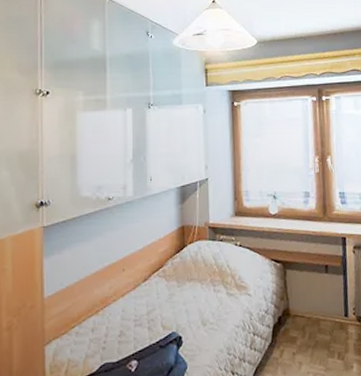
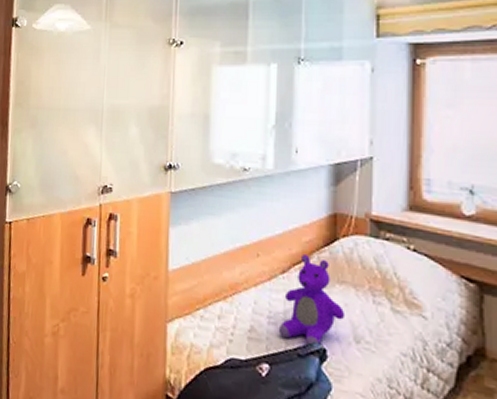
stuffed bear: none [143,263,195,339] -> present [278,255,346,349]

